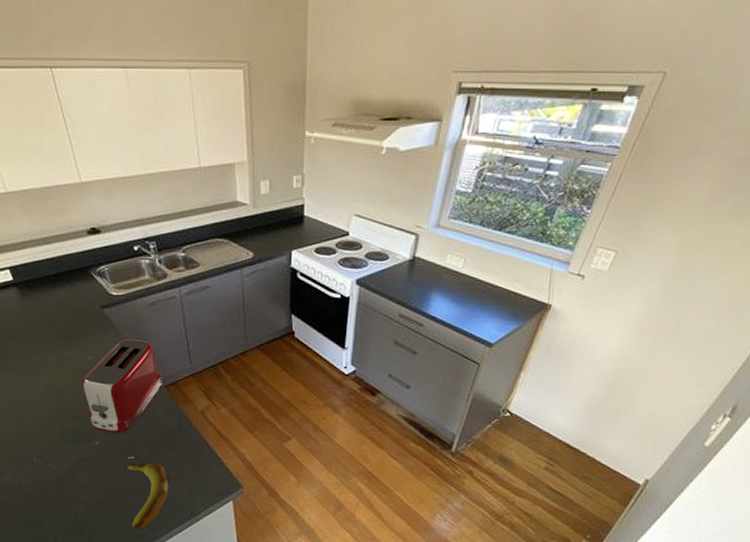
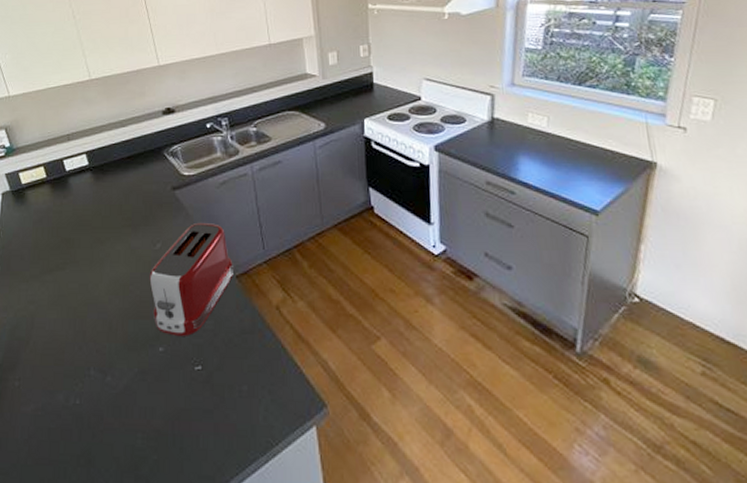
banana: present [125,463,169,529] -> none [192,374,241,468]

